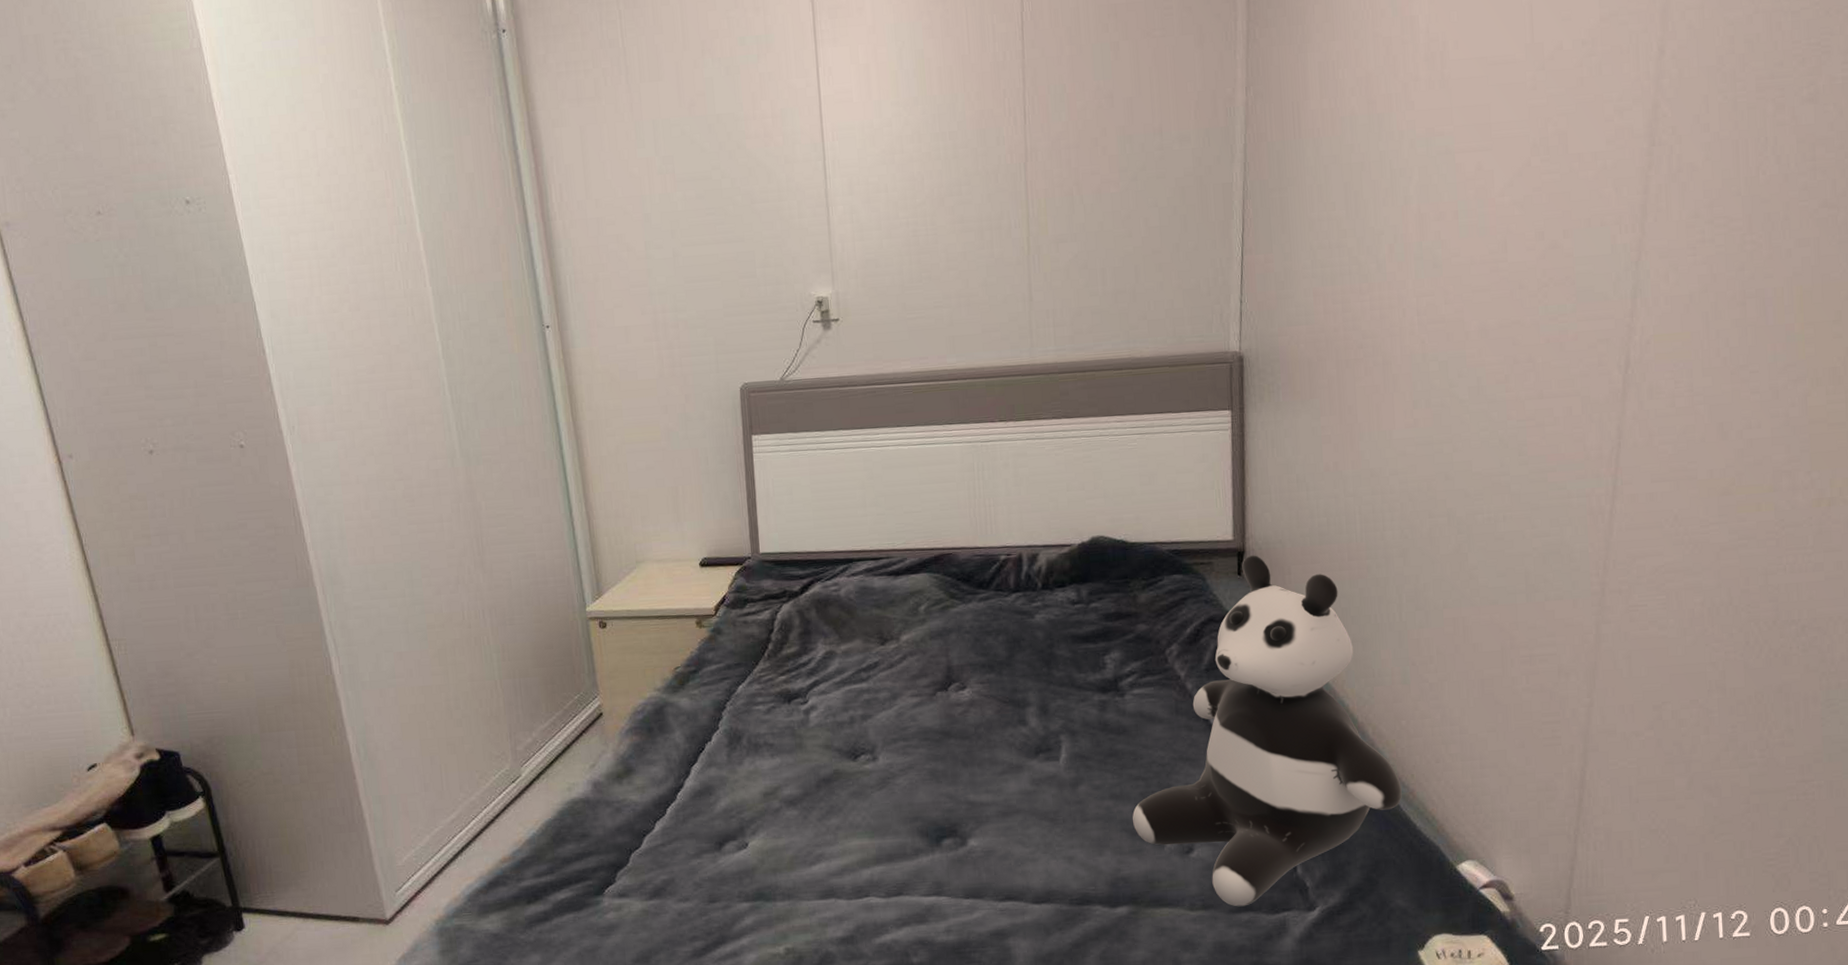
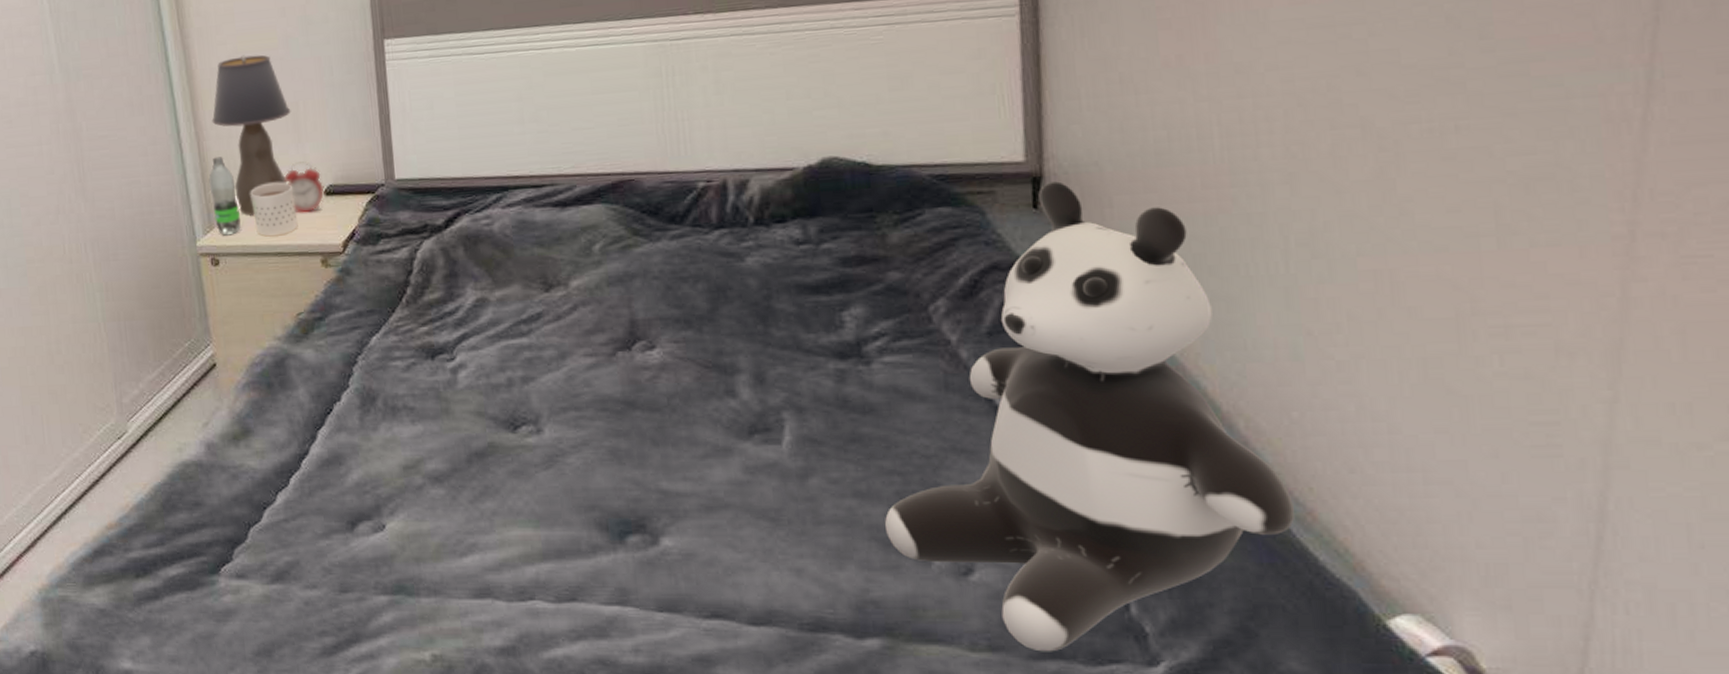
bottle: none [598,533,627,602] -> present [208,157,241,236]
table lamp: none [601,445,672,584] -> present [212,55,291,216]
mug: none [635,555,677,603] -> present [250,182,298,237]
alarm clock: none [665,538,700,581] -> present [284,161,325,212]

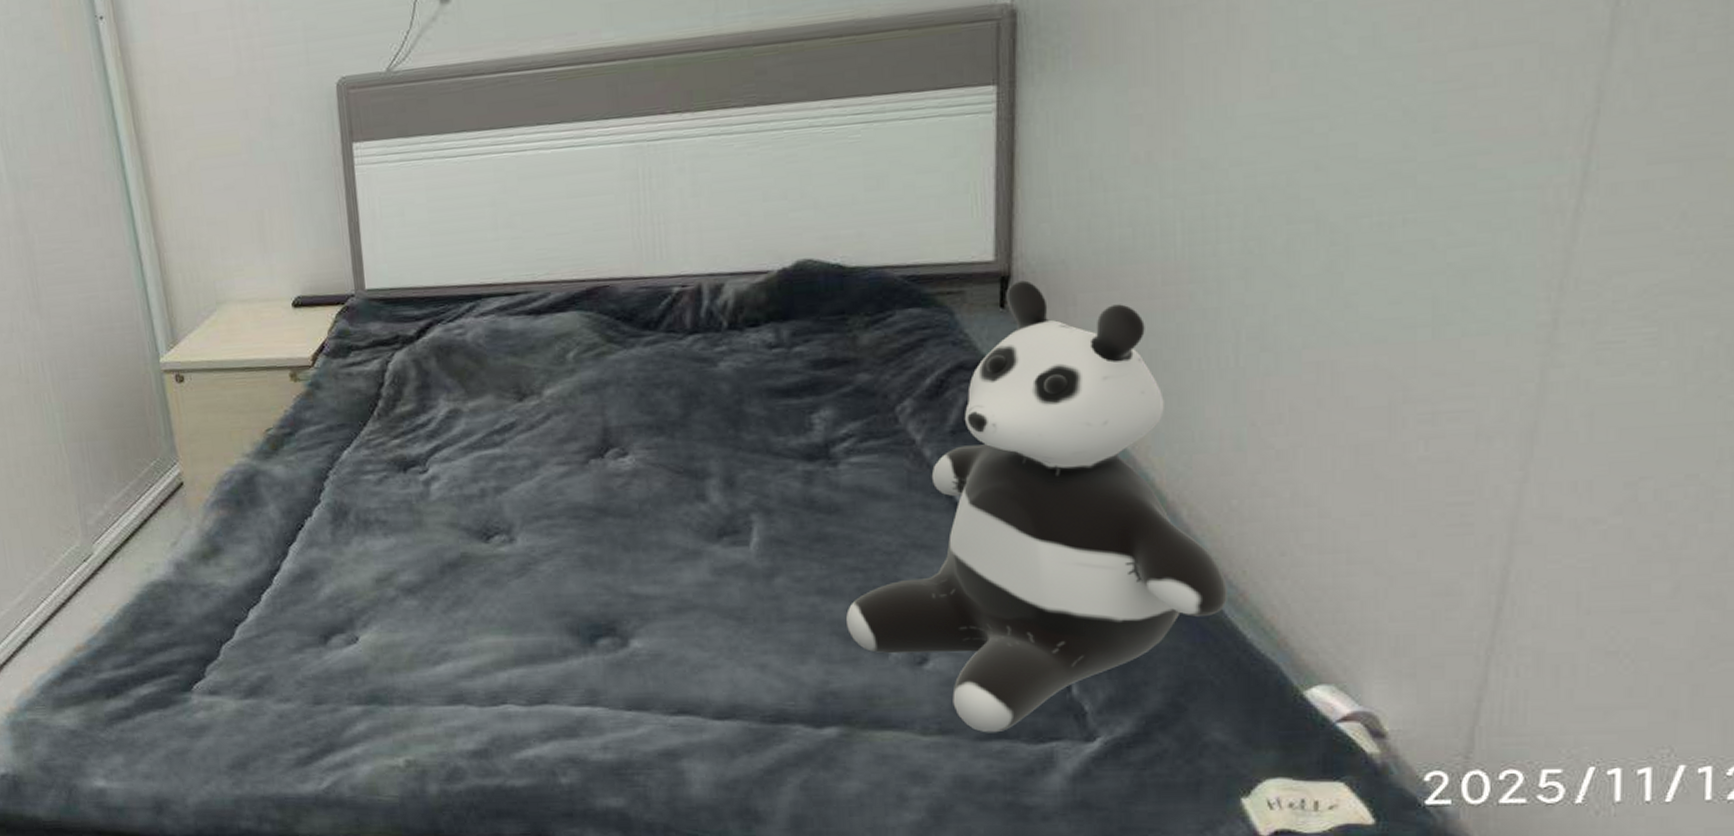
bottle: present [208,157,241,236] -> none [171,269,206,351]
table lamp: present [212,55,291,216] -> none [172,160,256,330]
mug: present [250,182,298,237] -> none [215,294,266,352]
alarm clock: present [284,161,325,212] -> none [250,272,293,326]

